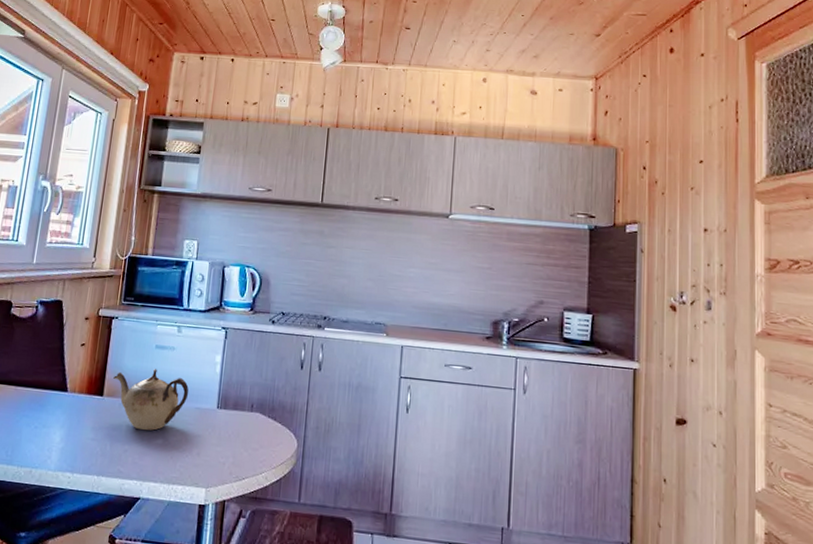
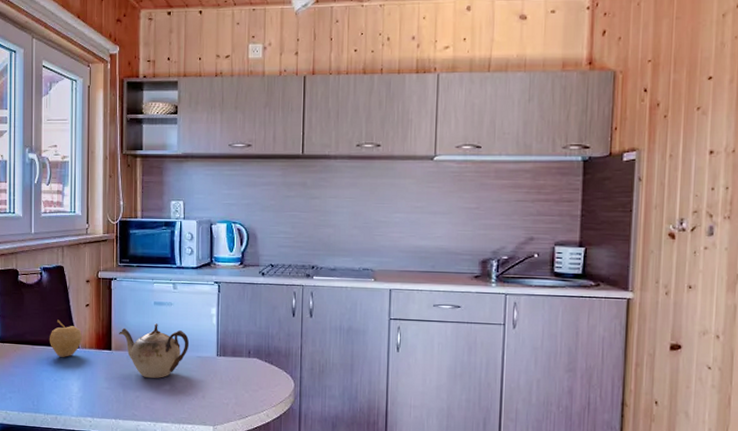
fruit: none [35,359,73,402] -> present [49,319,82,357]

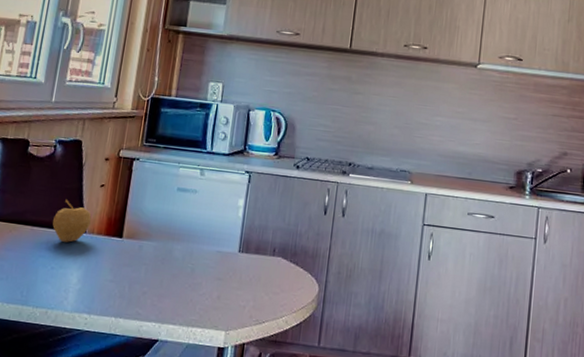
teapot: present [119,323,190,379] -> none [133,211,211,274]

